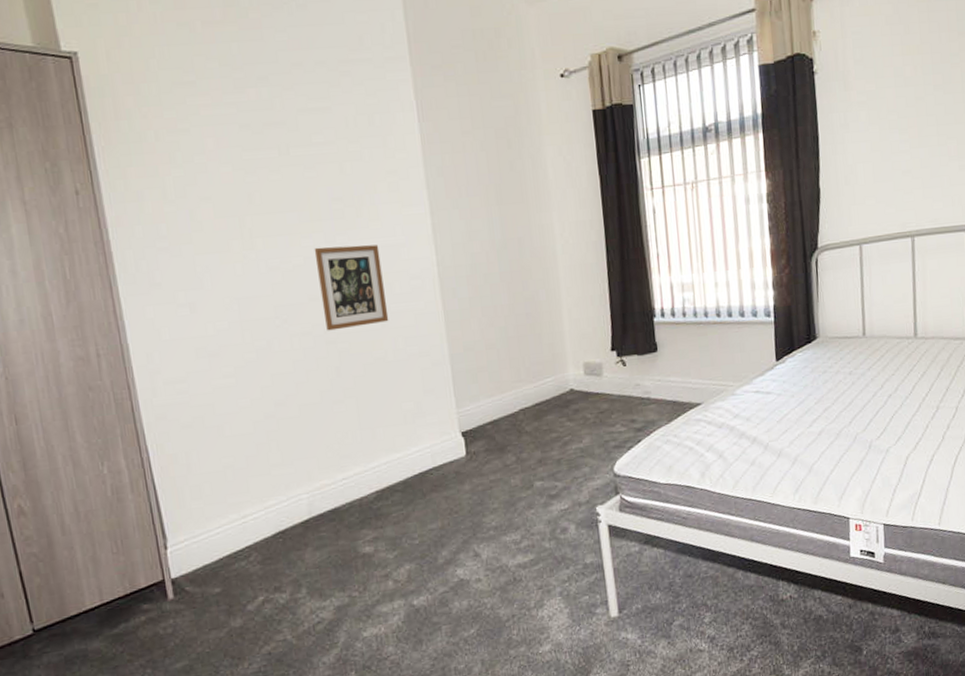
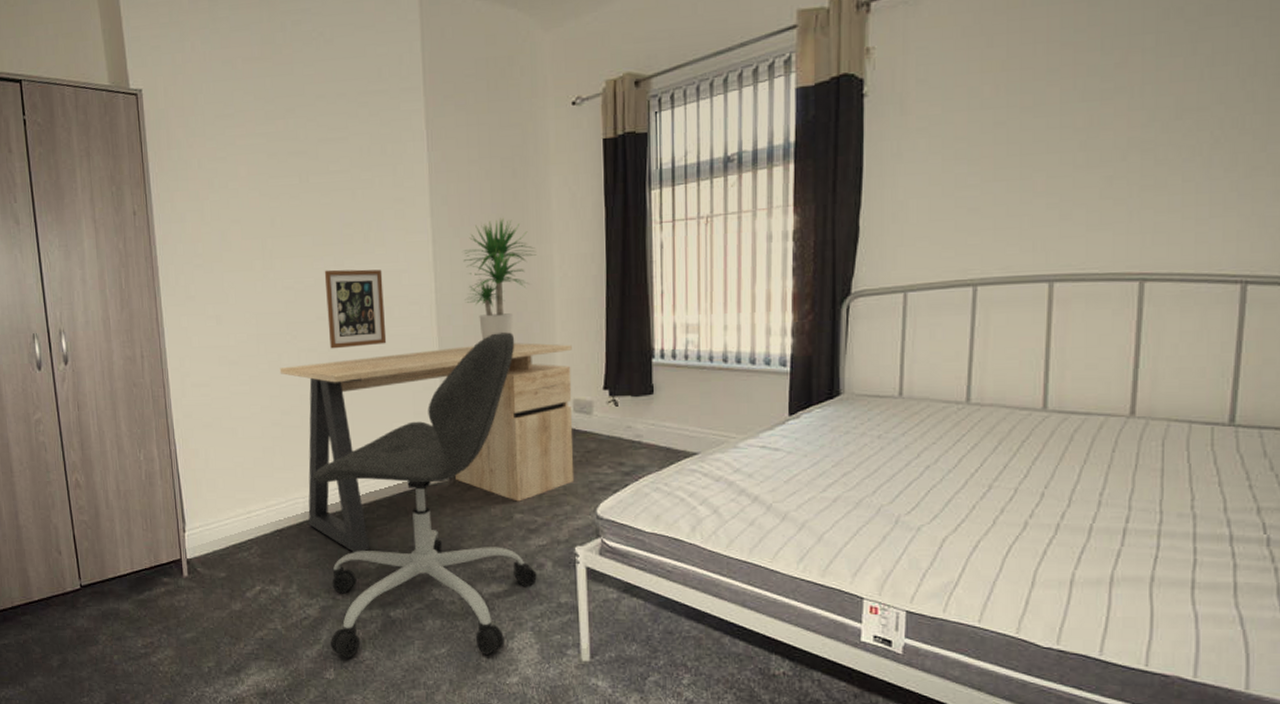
desk: none [269,310,590,545] -> present [279,343,574,553]
office chair: none [316,301,561,658] -> present [312,332,537,658]
potted plant: none [464,187,538,311] -> present [463,217,537,340]

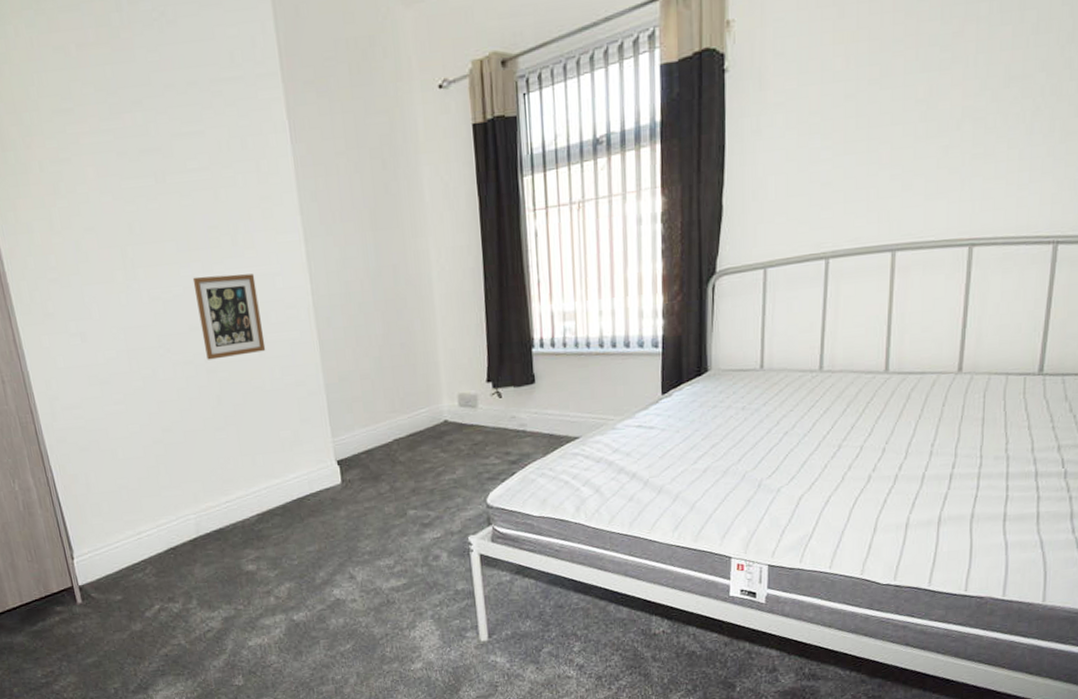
desk: present [279,343,574,553] -> none [155,339,463,563]
office chair: present [312,332,537,658] -> none [201,331,434,664]
potted plant: present [463,217,537,340] -> none [338,212,413,341]

